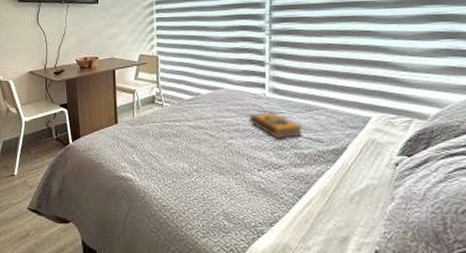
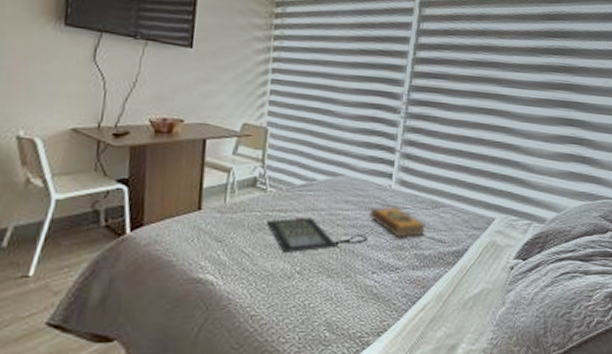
clutch bag: none [165,125,250,156] -> present [266,217,367,254]

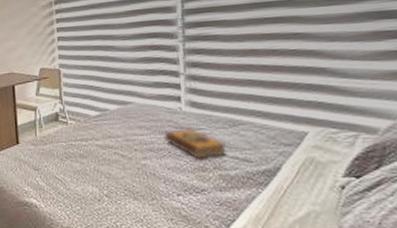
clutch bag: present [266,217,367,254] -> none [71,144,167,179]

